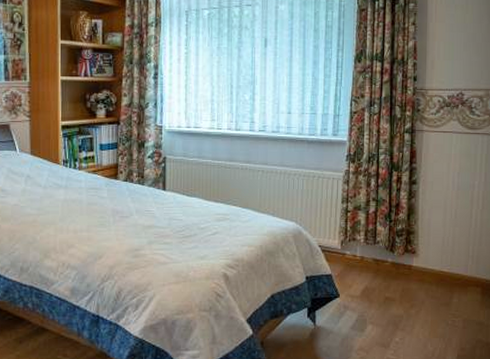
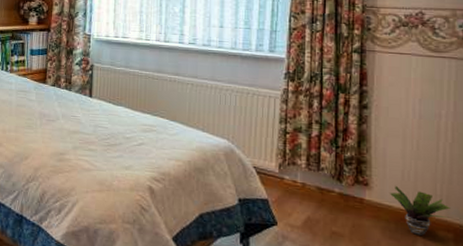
potted plant: none [433,251,479,292] -> present [390,185,450,236]

